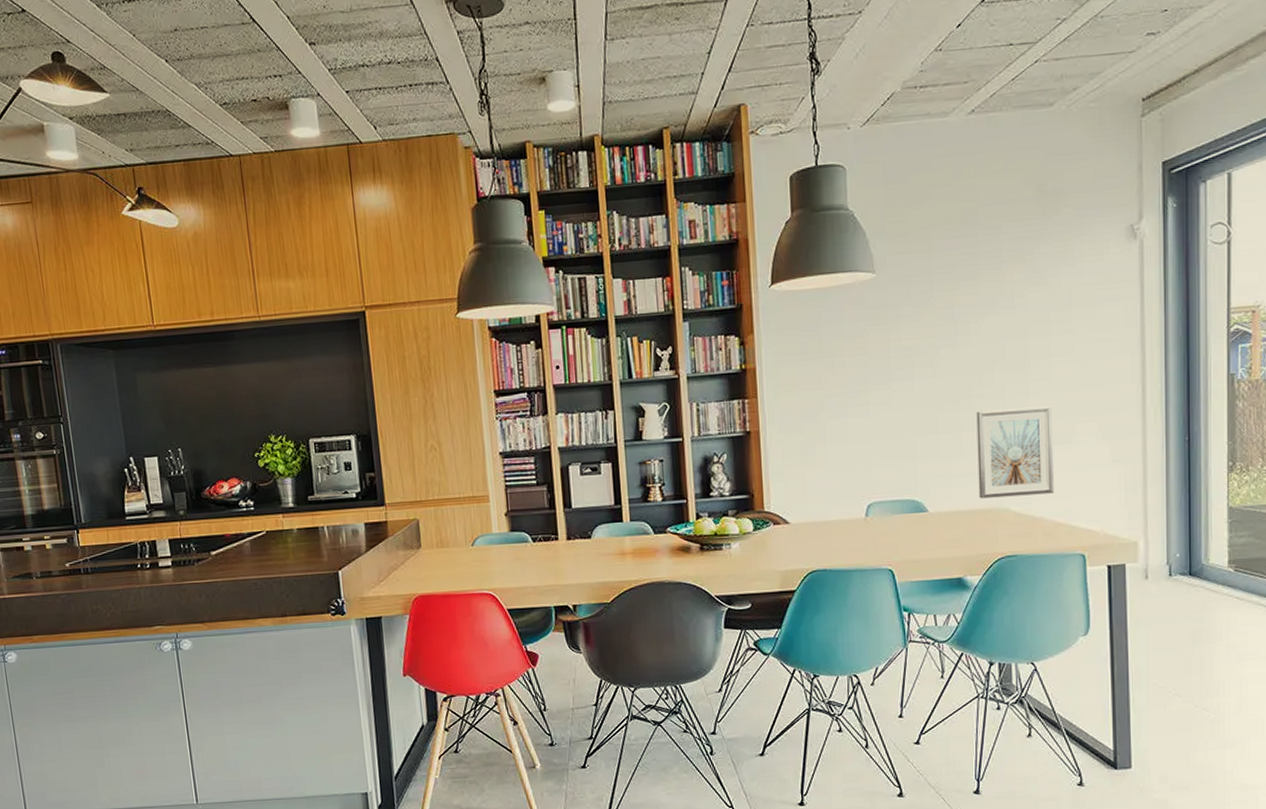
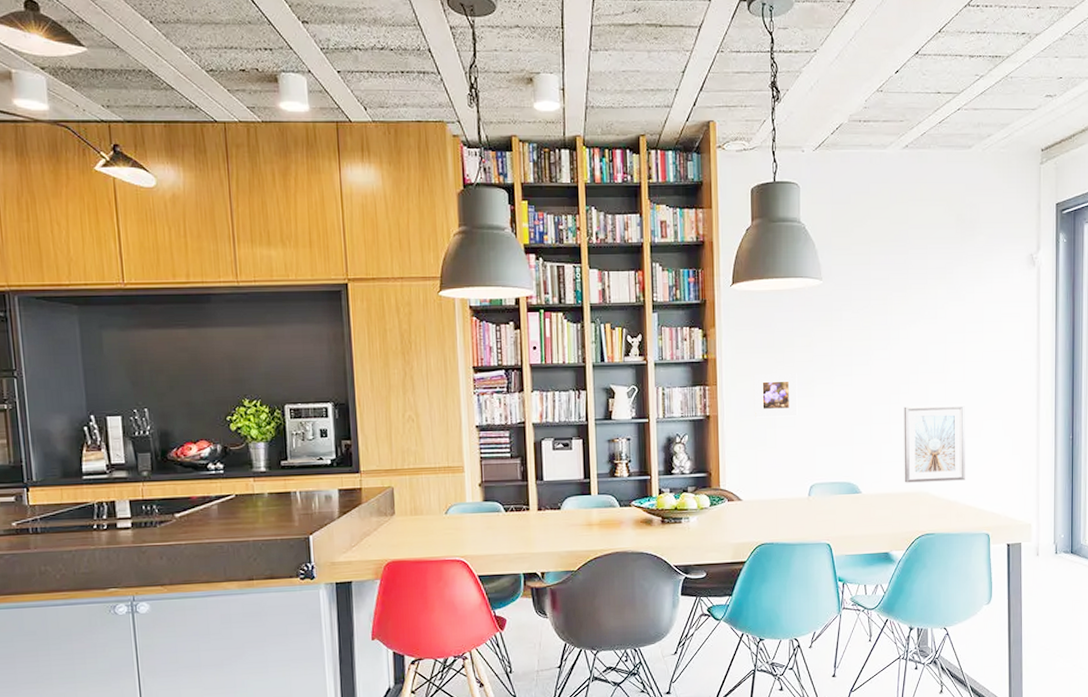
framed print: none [798,379,851,432] -> present [753,373,798,418]

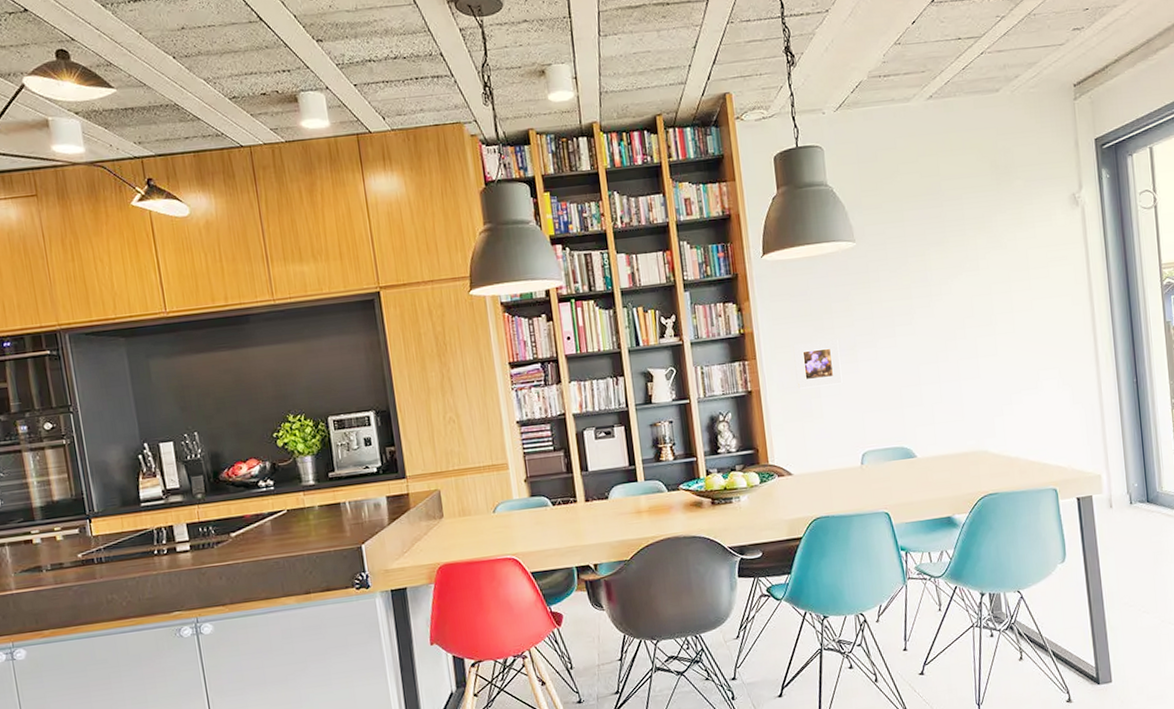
picture frame: present [904,404,966,483] -> none [953,356,1026,443]

